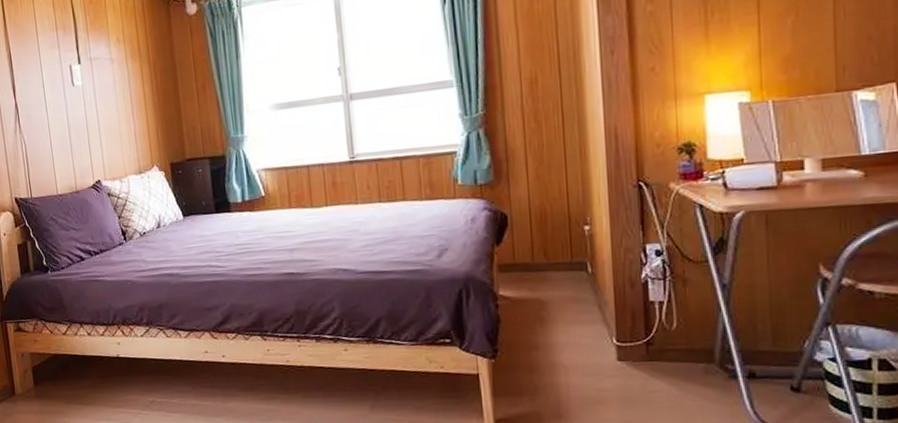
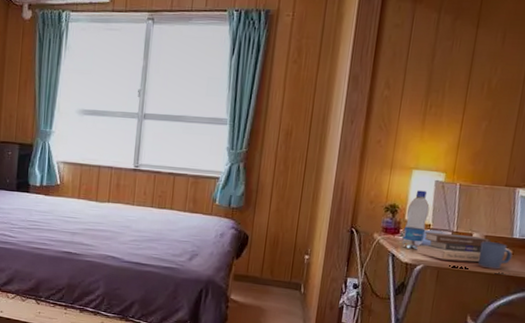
bottle: none [708,118,739,195] -> present [401,190,430,250]
books: none [730,161,831,200] -> present [416,231,491,262]
mug: none [817,164,865,201] -> present [477,241,513,270]

